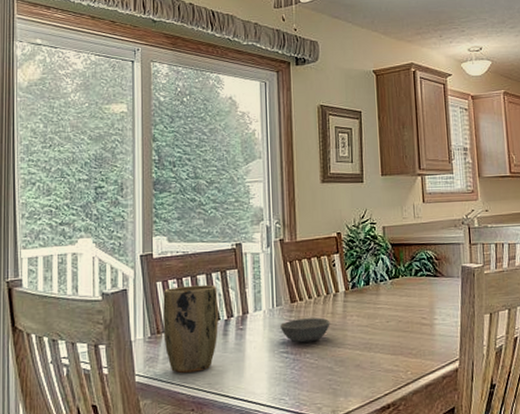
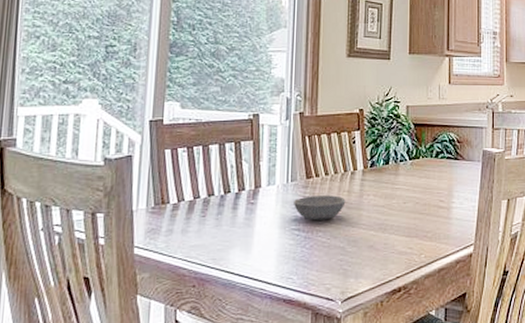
plant pot: present [163,284,218,373] -> none [168,155,230,247]

